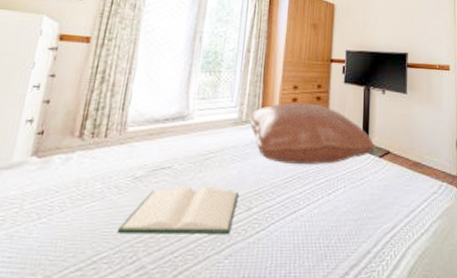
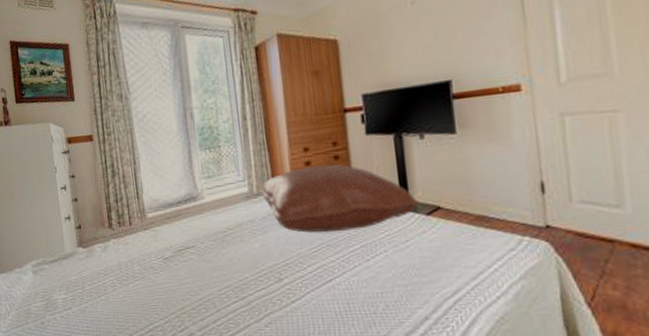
hardback book: present [116,186,239,234] -> none [162,261,267,307]

